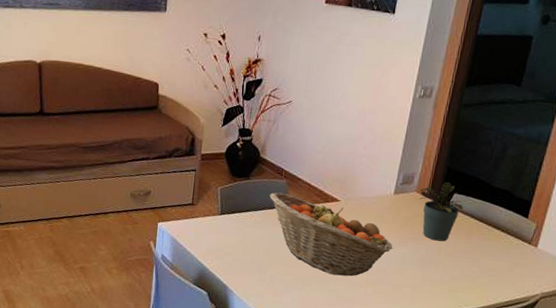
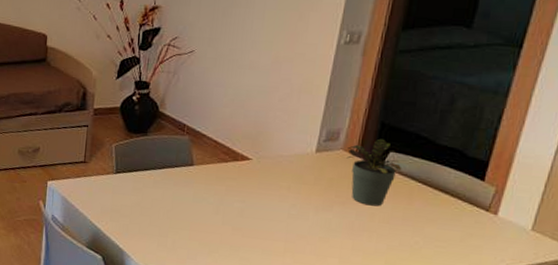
fruit basket: present [269,192,393,277] -> none [170,149,316,244]

